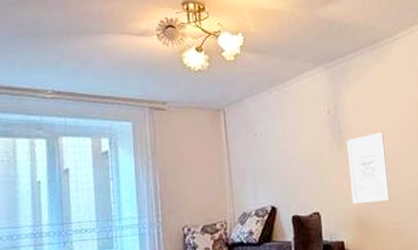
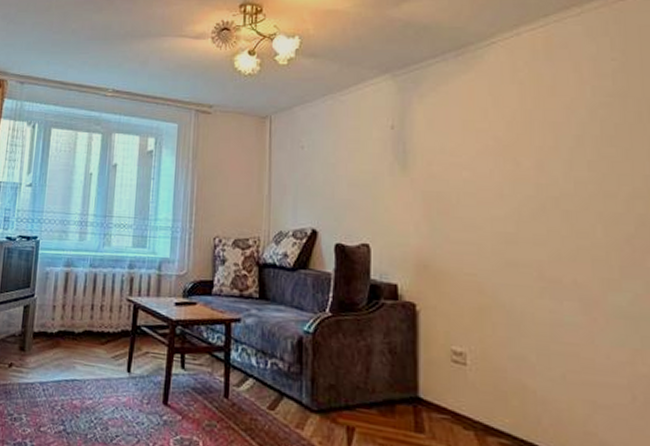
wall art: present [347,132,390,204] -> none [413,157,467,244]

